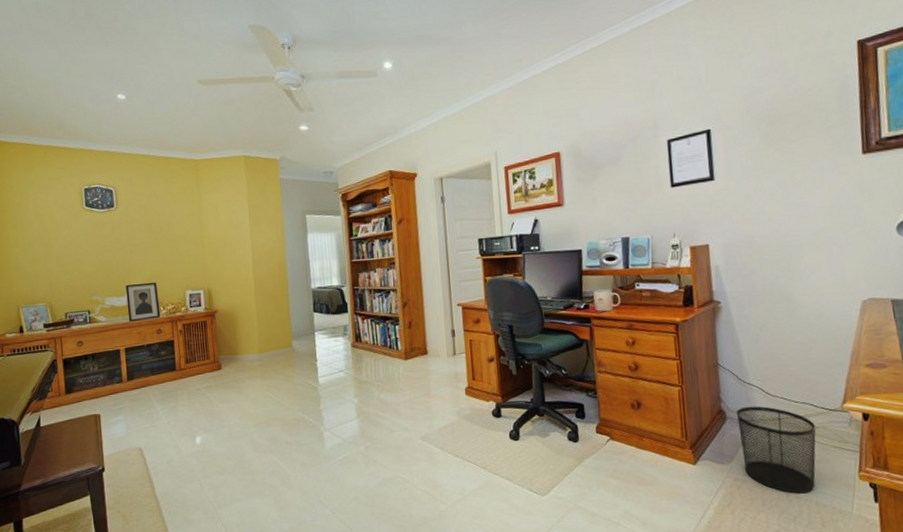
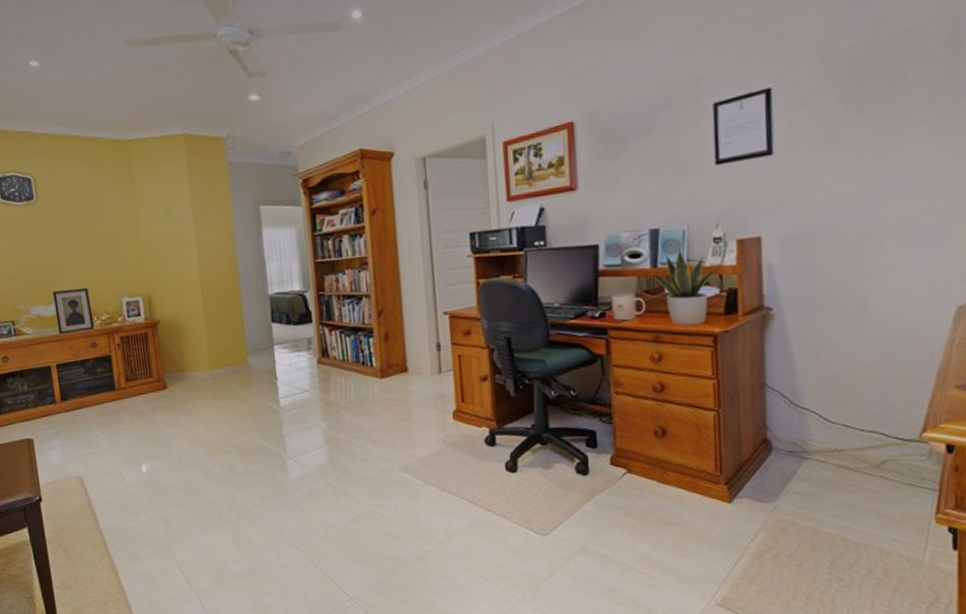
potted plant: none [625,253,678,317] -> present [652,248,720,327]
waste bin: present [736,406,816,494] -> none [784,434,886,539]

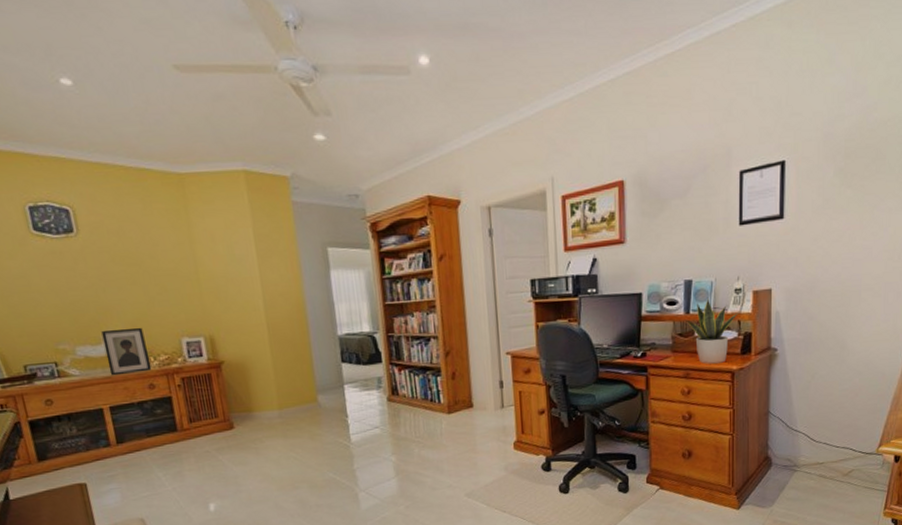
mug: present [610,293,646,322] -> none [650,336,680,361]

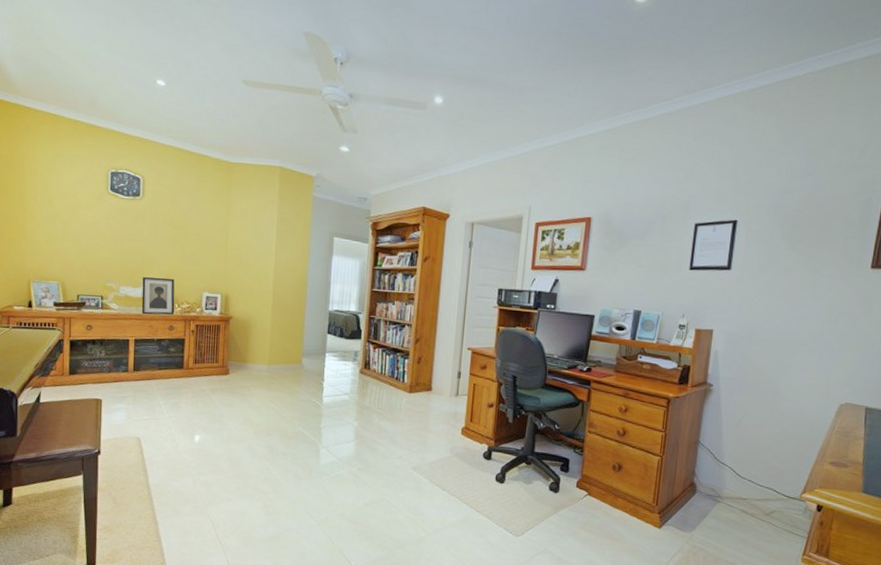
potted plant: present [685,297,739,365] -> none [631,328,681,390]

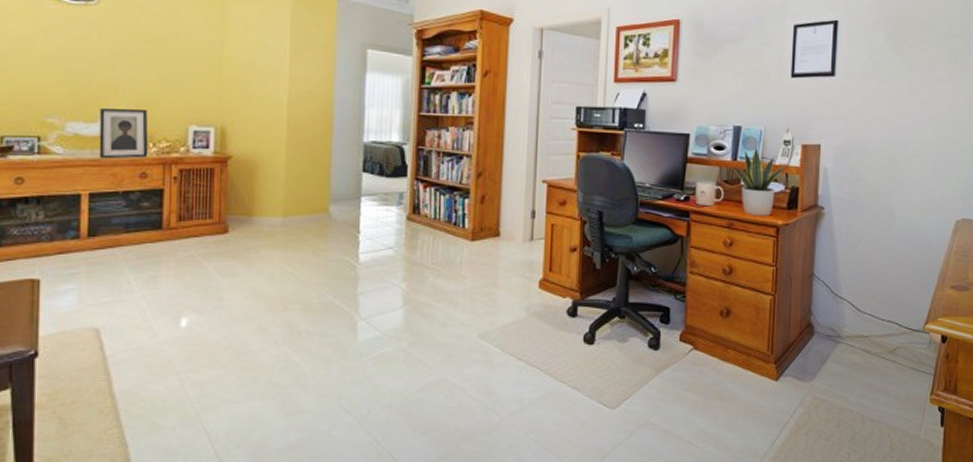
mug: none [596,355,623,378] -> present [694,181,725,207]
potted plant: none [631,328,681,390] -> present [732,146,787,217]

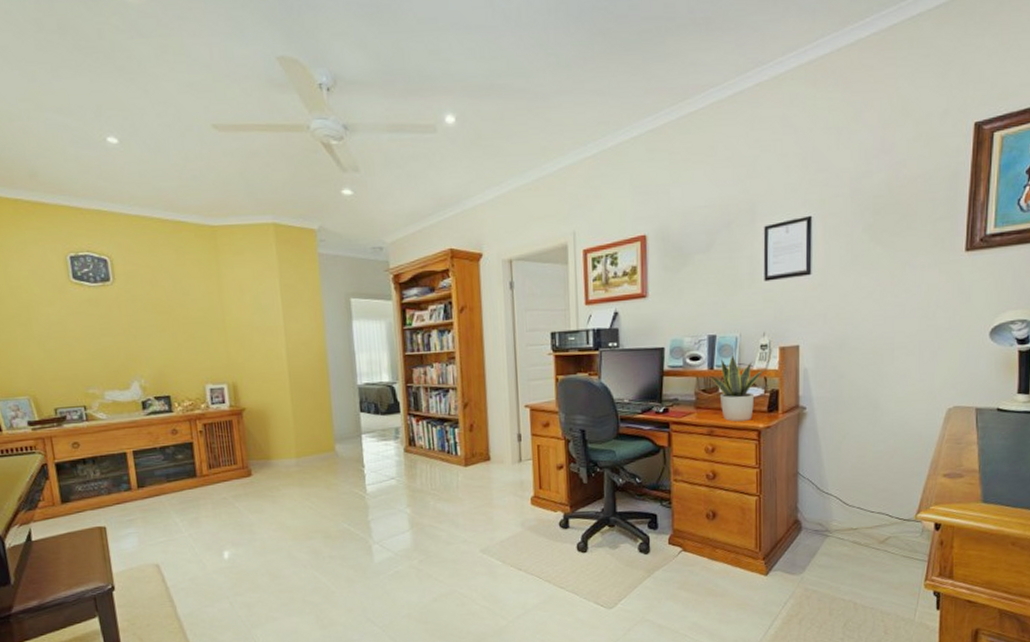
picture frame: present [99,109,149,159] -> none [130,374,176,421]
mug: present [694,181,725,207] -> none [673,392,703,417]

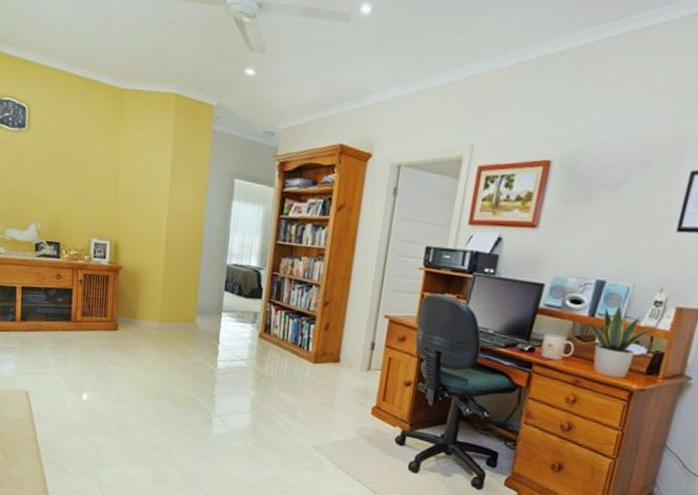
mug: none [673,392,703,417] -> present [540,333,575,361]

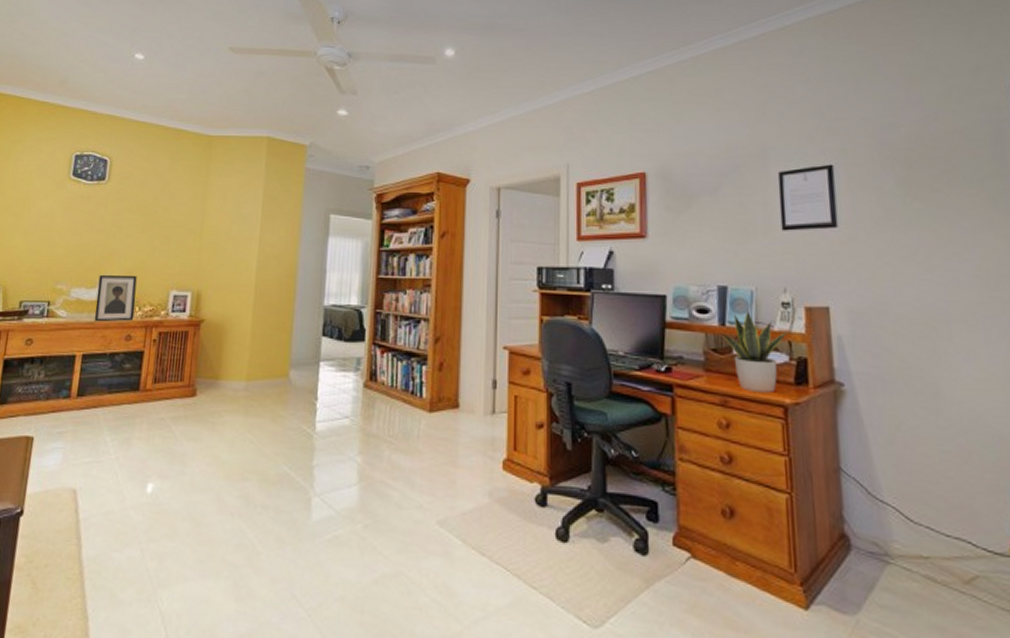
picture frame: none [28,219,62,263] -> present [94,275,137,322]
mug: present [540,333,575,361] -> none [677,349,714,380]

